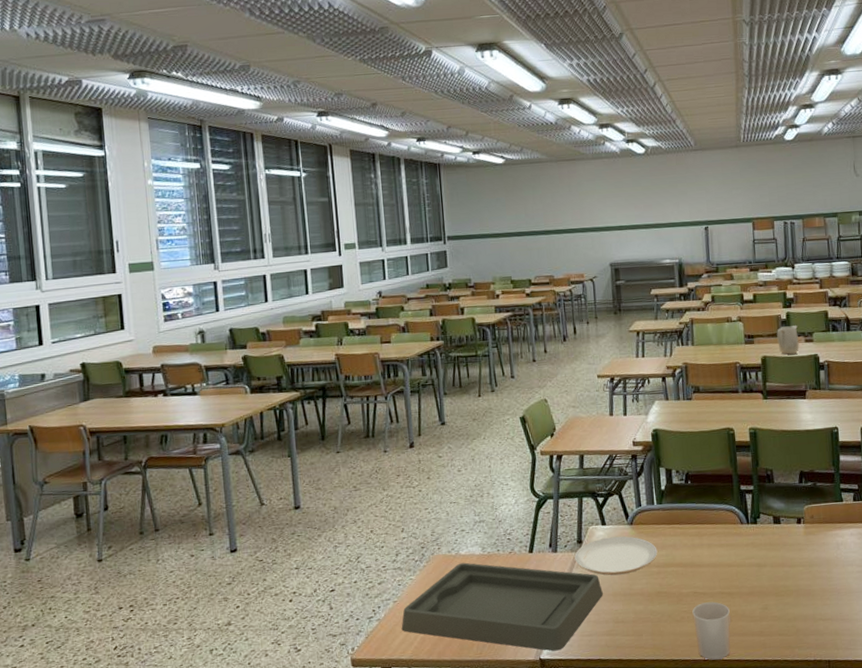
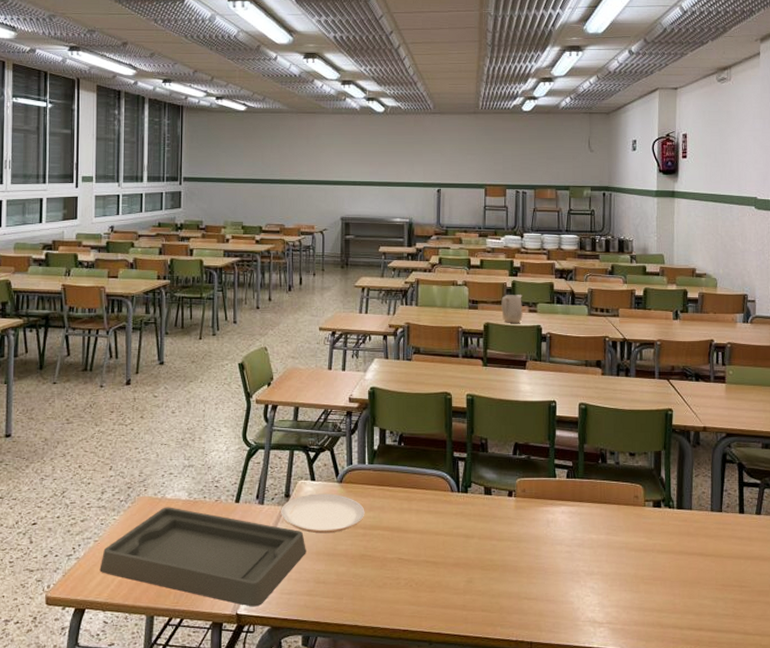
cup: present [692,601,732,661] -> none [395,570,434,632]

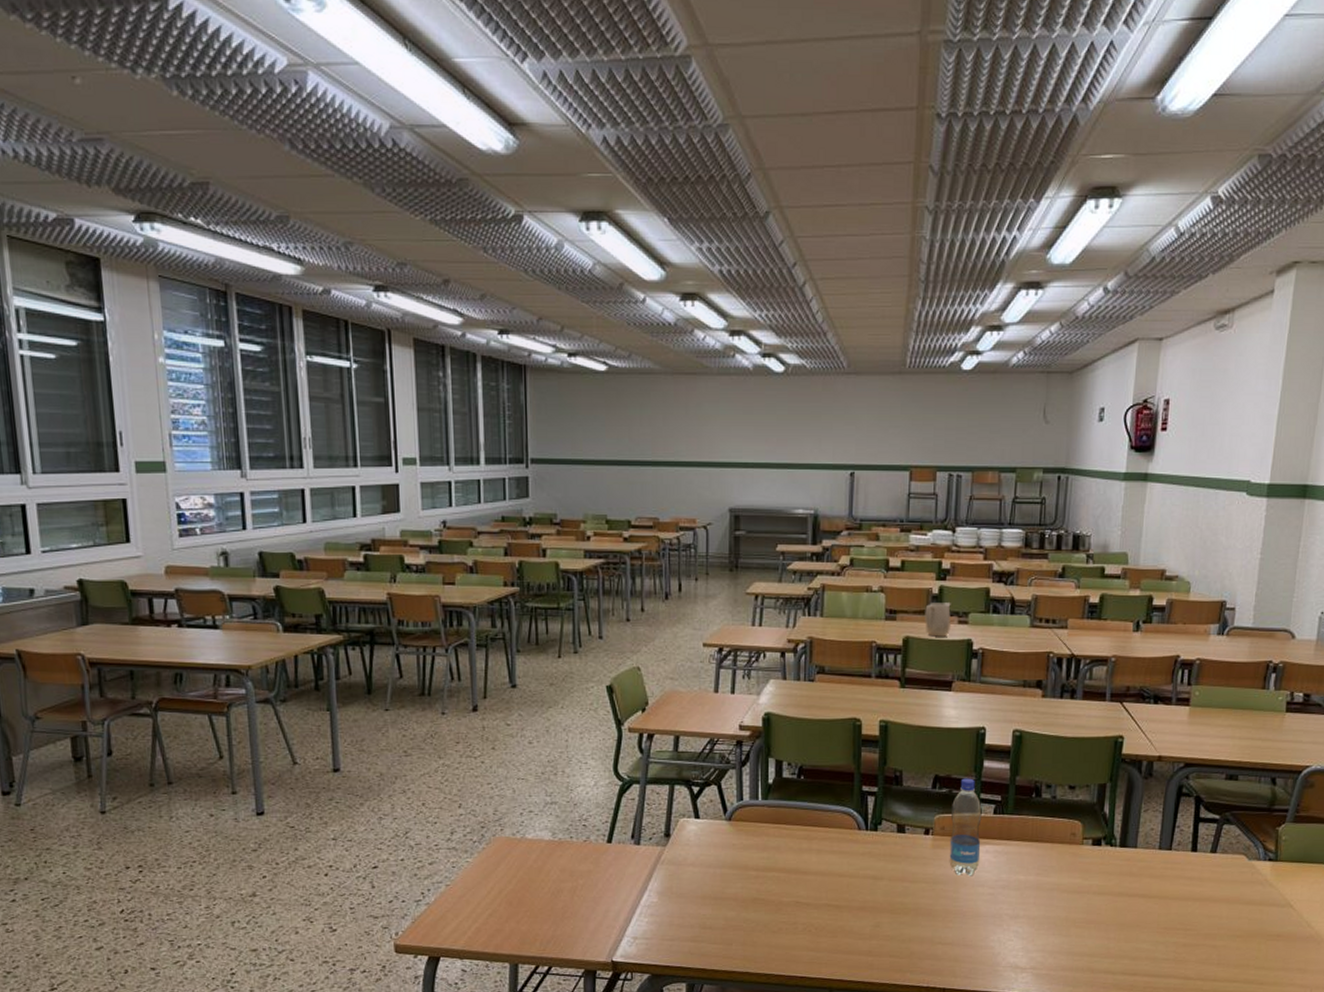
tray: present [99,507,306,607] -> none [453,848,690,954]
plate: present [281,493,365,534] -> none [660,832,758,876]
bottle: none [530,446,557,535] -> present [949,778,982,876]

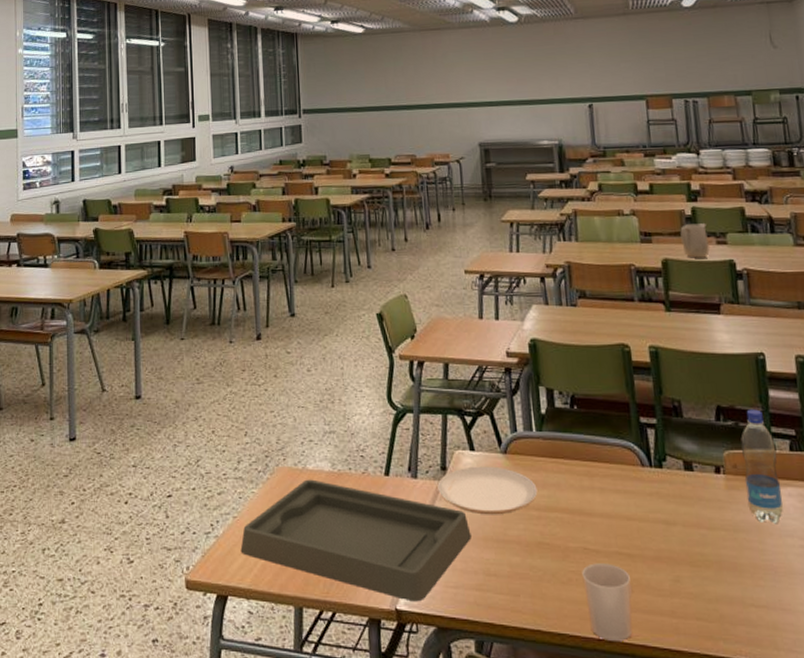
tray: none [453,848,690,954] -> present [240,479,471,602]
plate: none [660,832,758,876] -> present [437,466,538,515]
cup: none [792,914,837,979] -> present [582,563,633,643]

